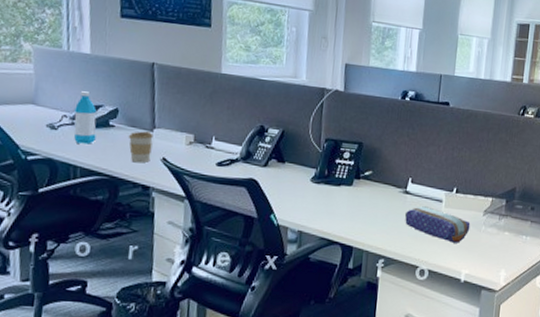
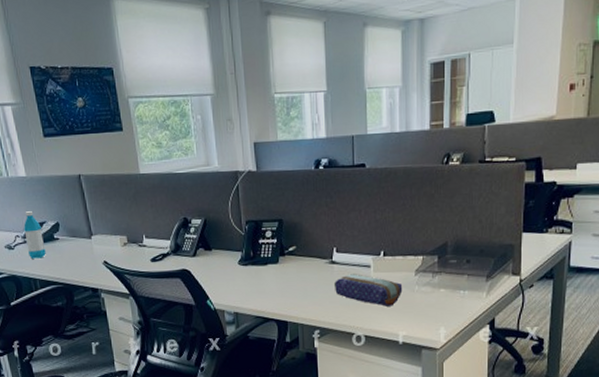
coffee cup: present [128,131,153,163] -> none [71,239,94,269]

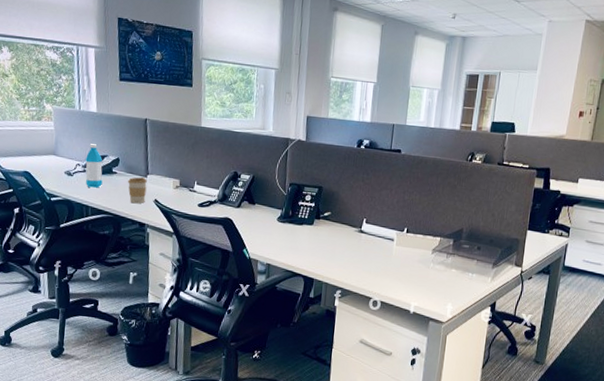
coffee cup: none [71,239,94,269] -> present [127,177,147,204]
pencil case: present [335,274,403,306] -> none [360,244,420,278]

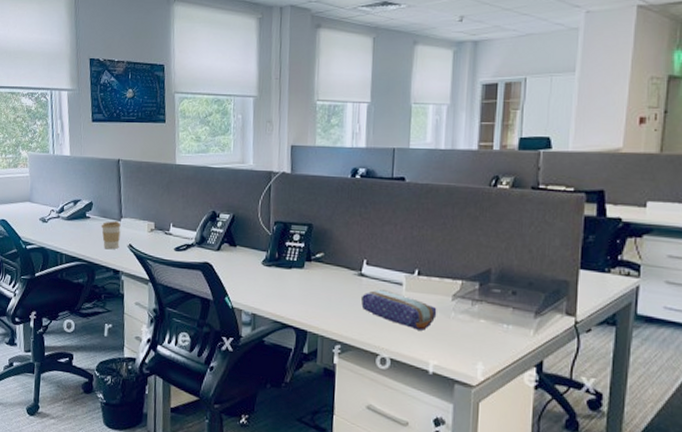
water bottle: present [85,144,103,188] -> none [59,188,76,234]
pencil case: none [360,244,420,278] -> present [361,289,437,331]

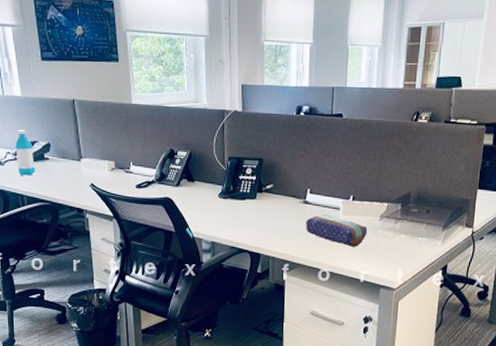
water bottle: none [59,188,76,234] -> present [15,130,35,176]
coffee cup: present [101,221,121,250] -> none [60,161,81,190]

